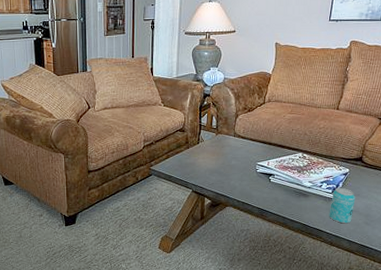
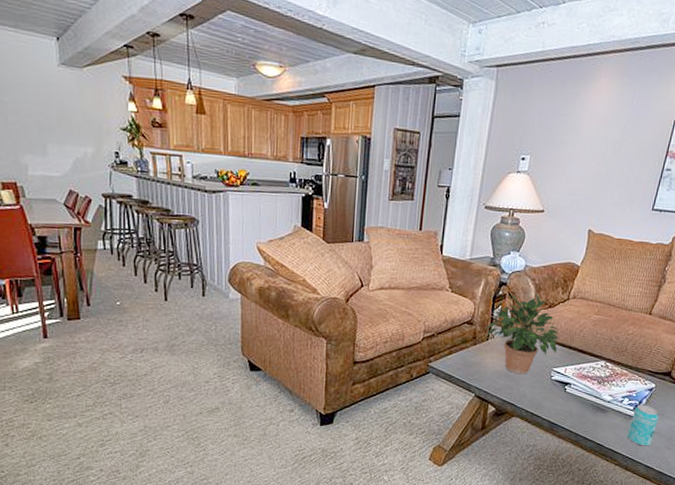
potted plant: none [195,99,260,170] -> present [485,291,559,374]

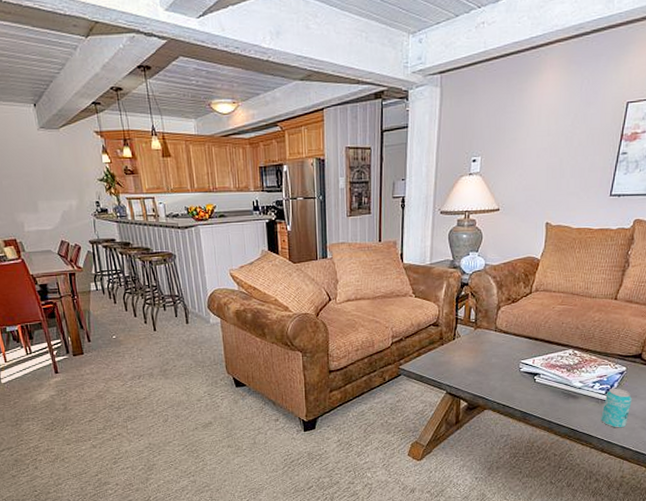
potted plant: present [485,291,559,374] -> none [451,288,525,369]

